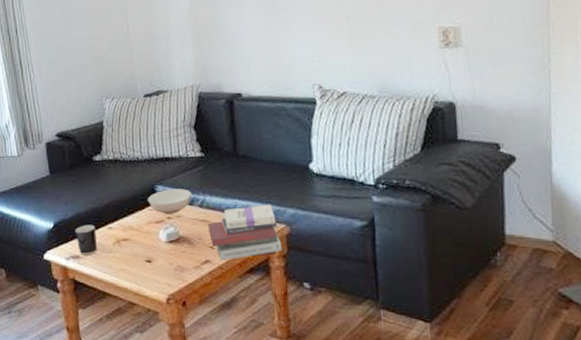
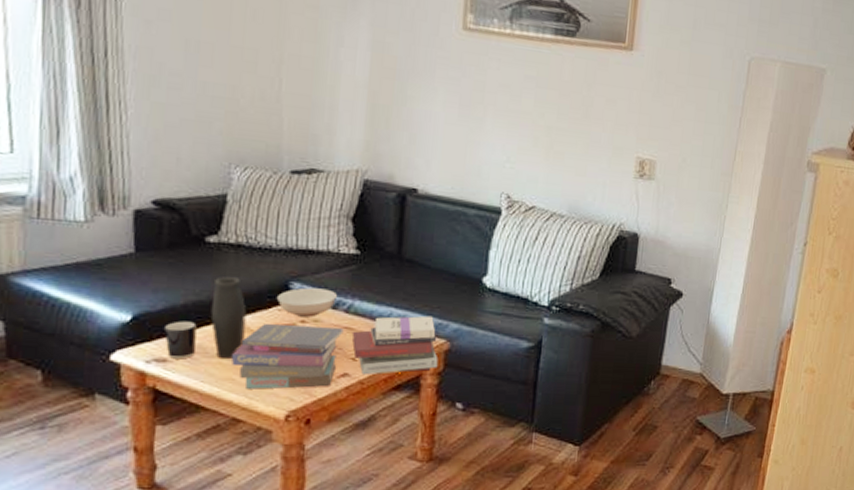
vase: none [103,185,129,253] -> present [210,276,247,358]
books: none [122,221,201,277] -> present [232,324,344,390]

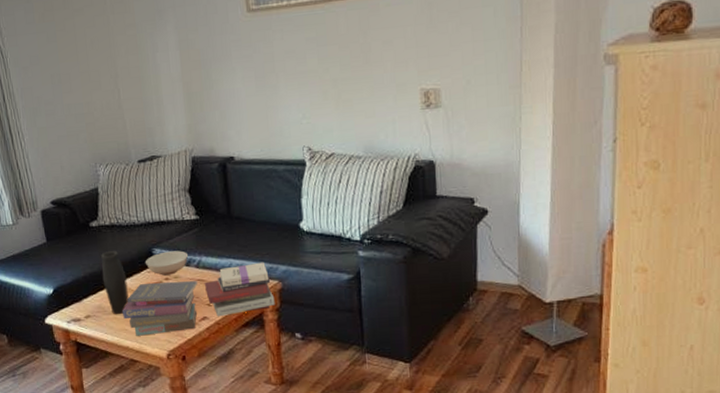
mug: present [163,321,197,359] -> none [74,288,98,318]

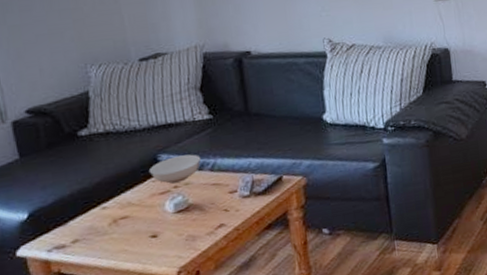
vase: present [101,250,129,314] -> none [93,160,129,234]
books: present [122,281,198,336] -> none [121,185,213,256]
books: present [204,262,275,317] -> none [220,158,300,222]

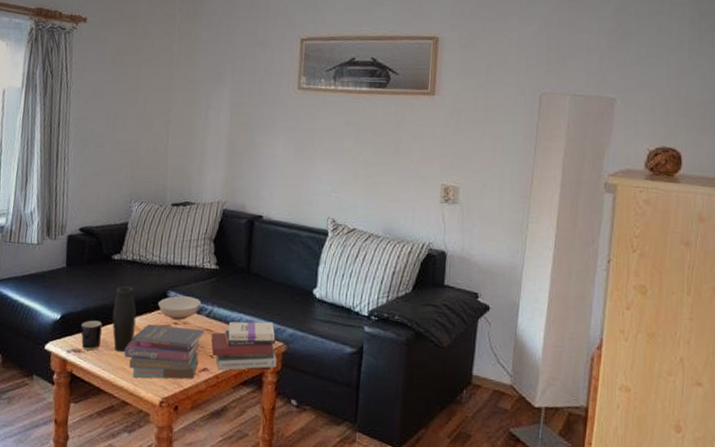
mug: none [57,207,90,244] -> present [80,320,103,351]
vase: none [93,160,129,234] -> present [112,286,137,352]
books: none [121,185,213,256] -> present [124,324,205,379]
books: none [220,158,300,222] -> present [211,321,277,371]

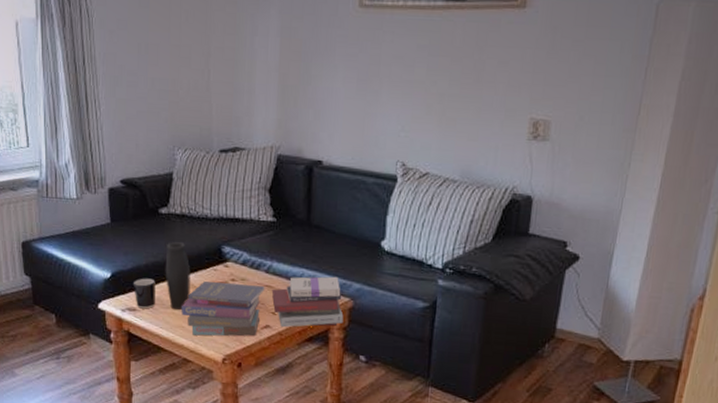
bowl: present [157,295,202,320] -> none [212,251,260,277]

